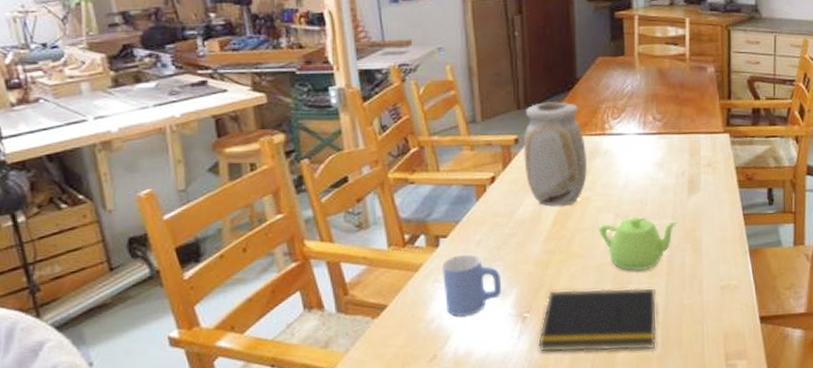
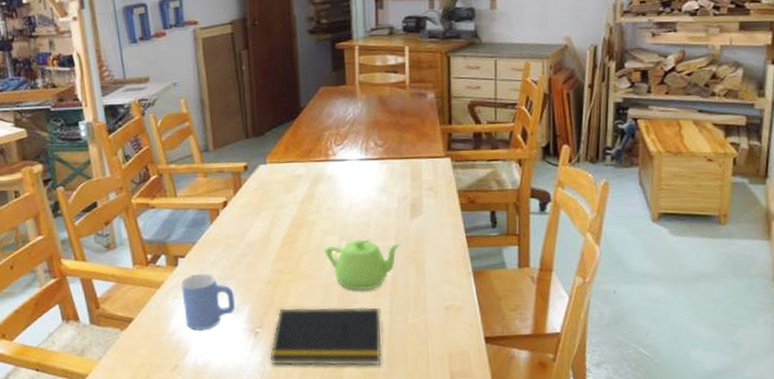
vase: present [523,102,587,206] -> none [252,130,312,229]

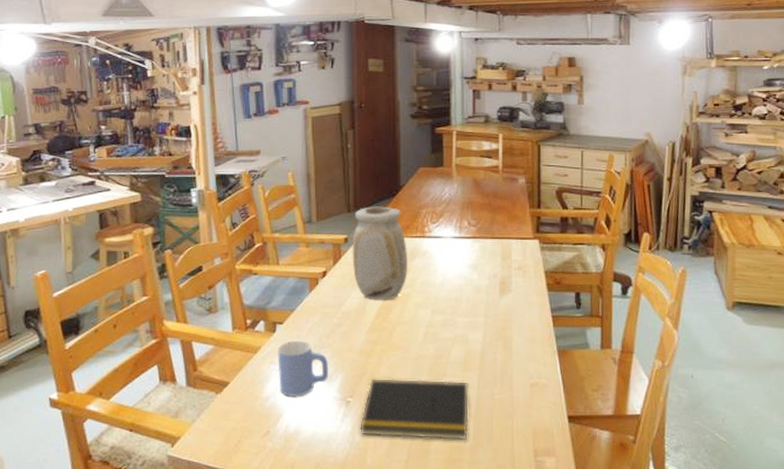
vase: none [252,130,312,229] -> present [352,206,407,300]
teapot: present [325,239,401,290] -> none [417,314,490,364]

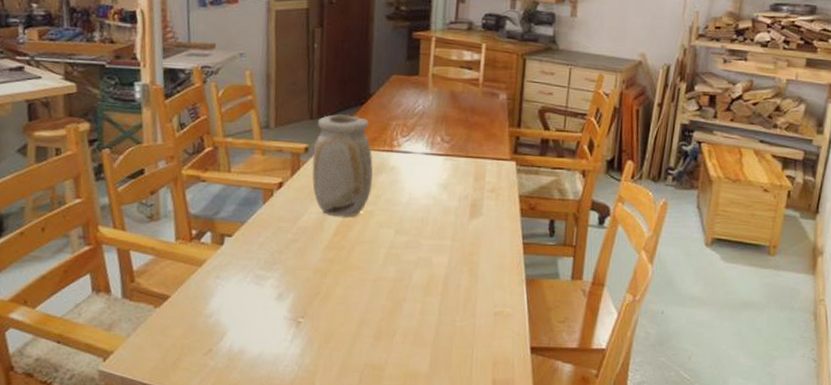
mug: present [278,340,329,396] -> none [224,254,280,314]
notepad: present [360,377,470,441] -> none [310,298,430,368]

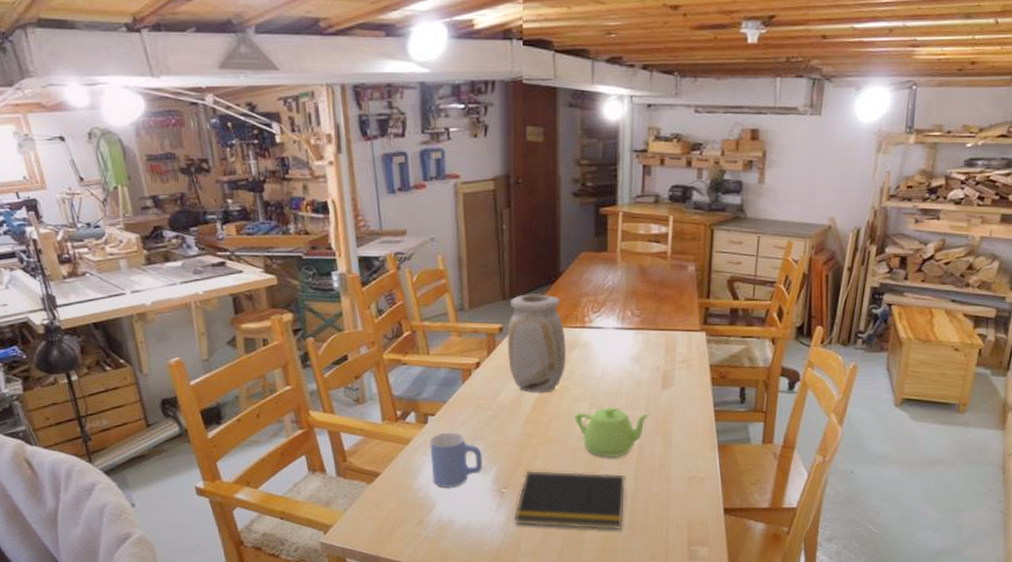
mug: none [224,254,280,314] -> present [430,432,483,487]
notepad: none [310,298,430,368] -> present [514,470,626,531]
teapot: none [378,235,457,288] -> present [575,407,650,457]

